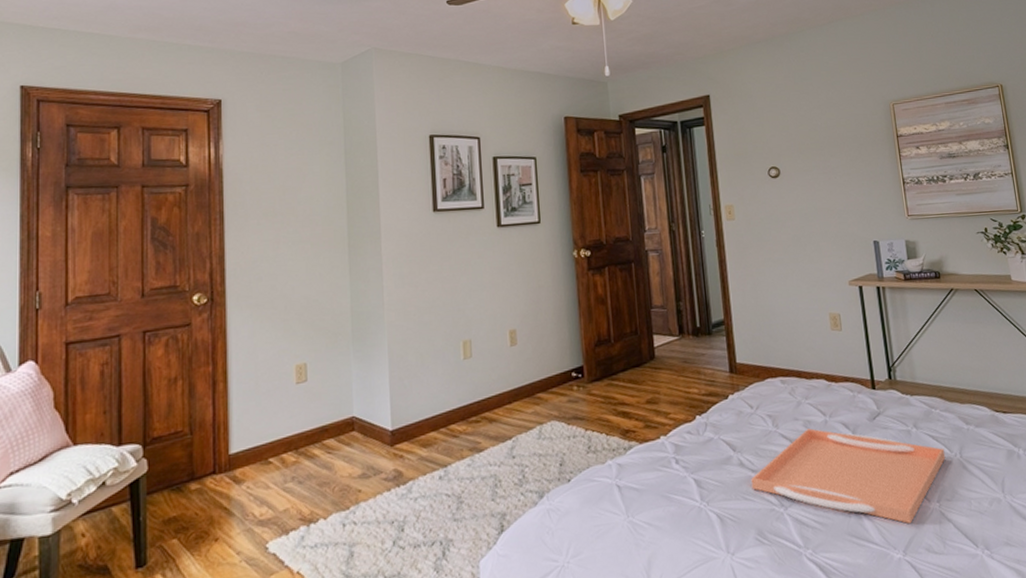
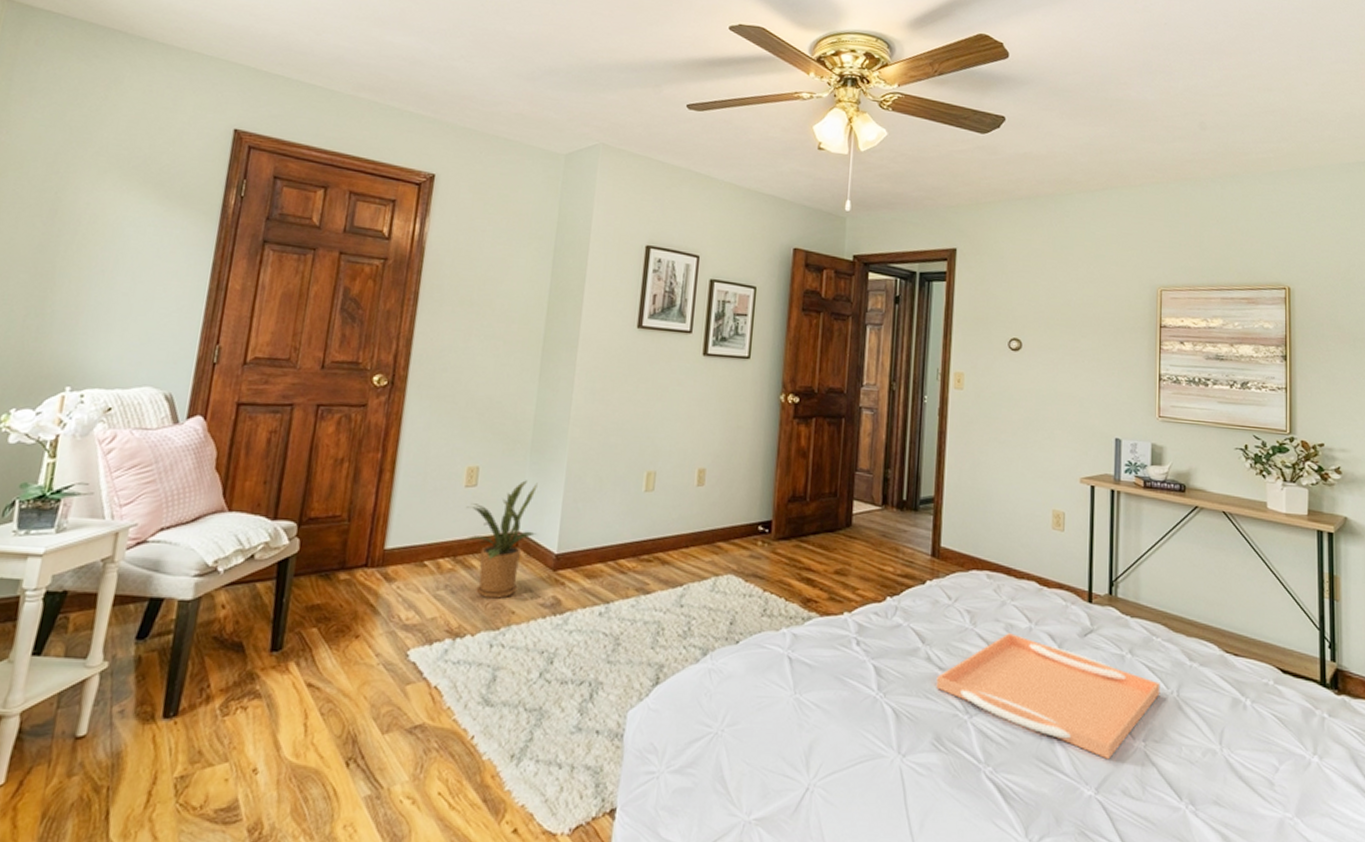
house plant: none [301,368,370,483] -> present [466,480,538,599]

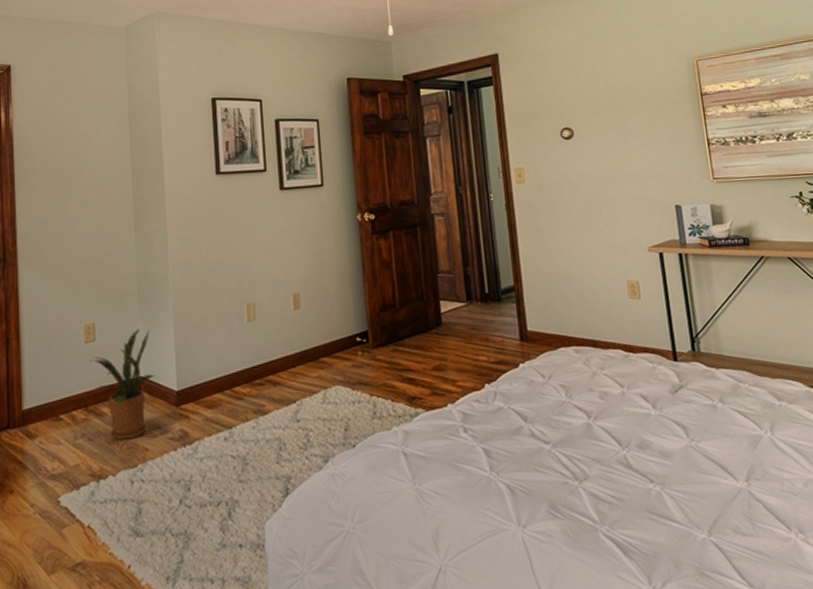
serving tray: present [936,633,1161,760] -> none [543,400,755,503]

